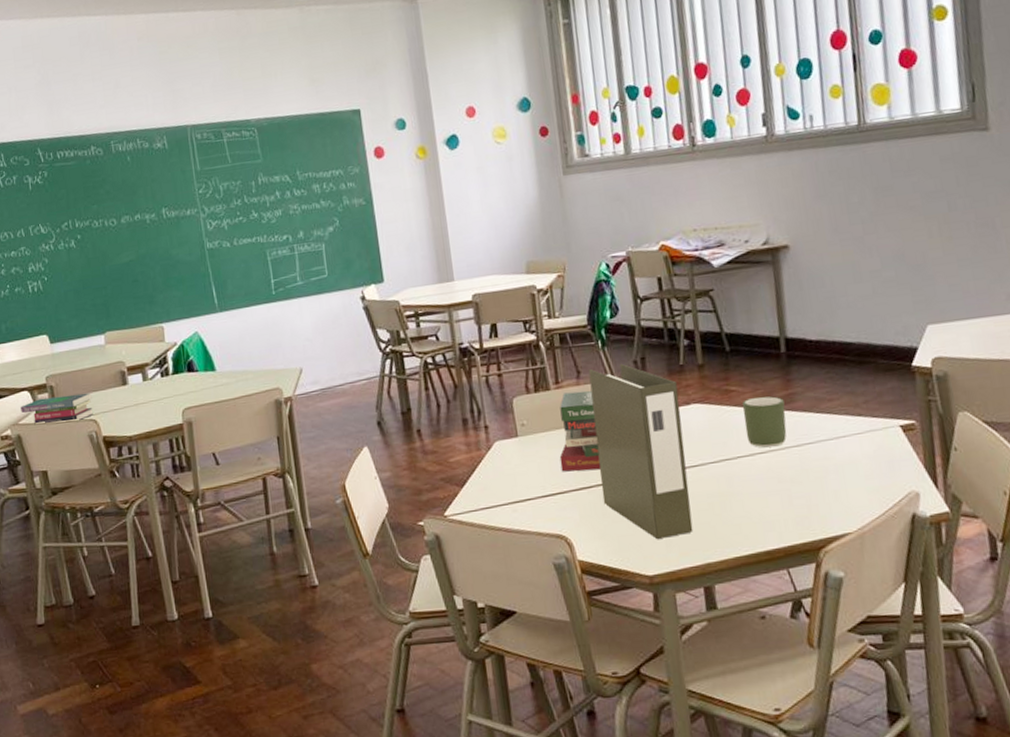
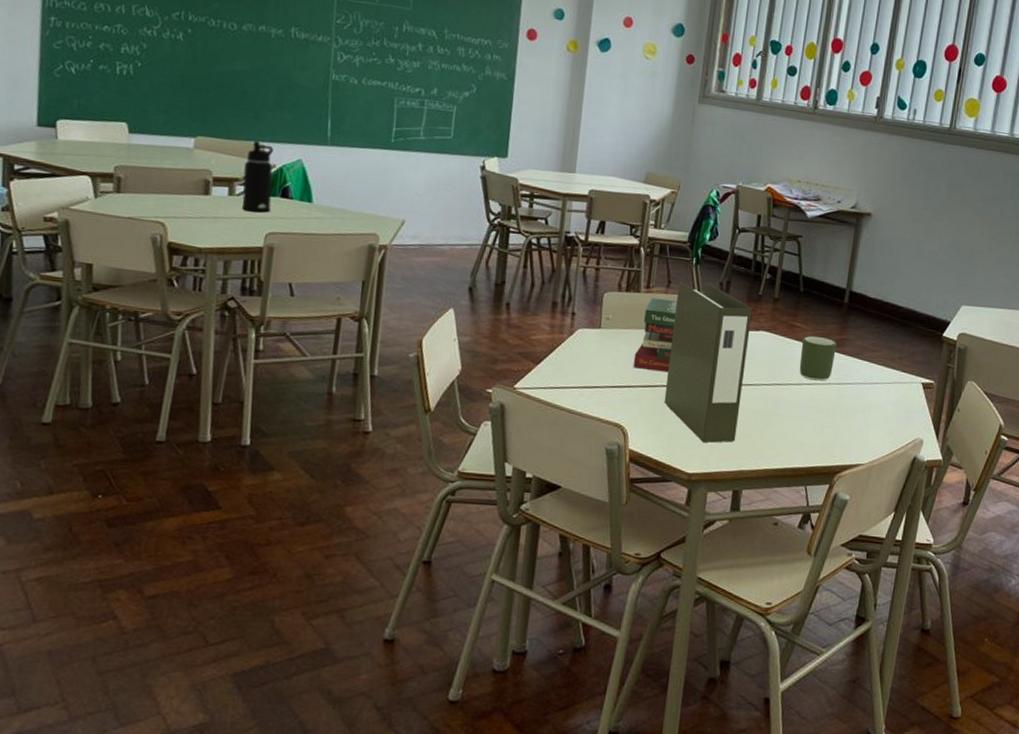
books: present [21,392,94,425] -> none [75,187,165,221]
water bottle: none [150,324,181,394] -> present [242,141,274,214]

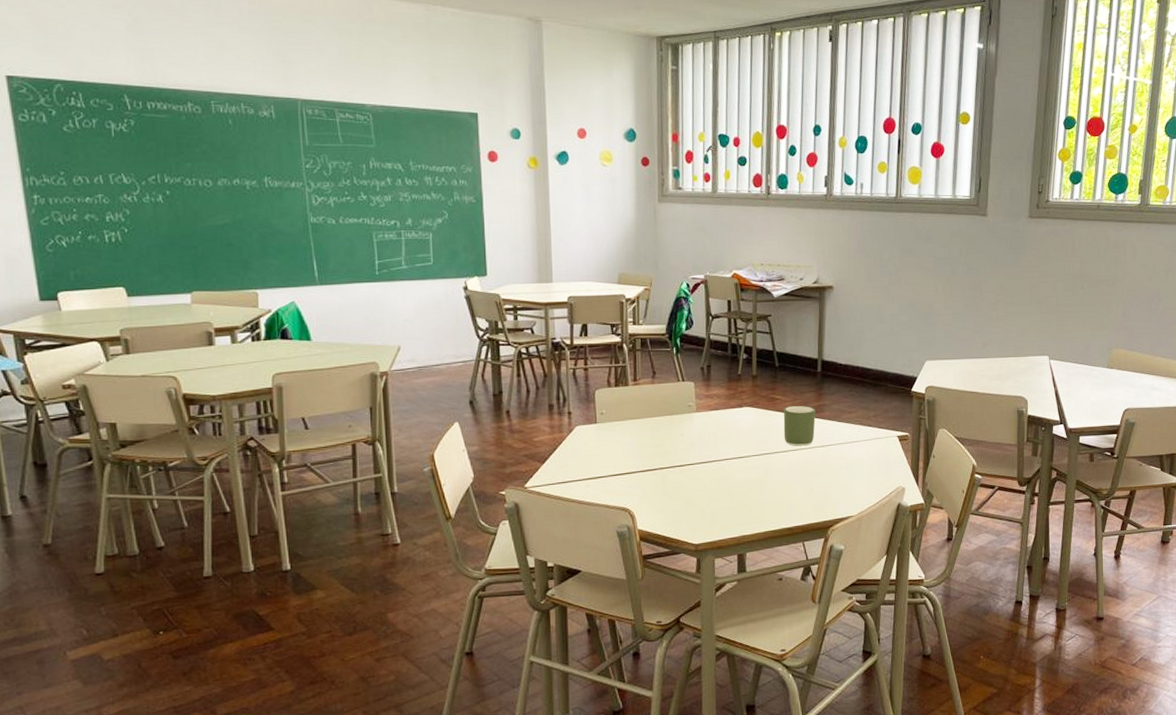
water bottle: present [242,141,274,214] -> none [242,289,273,357]
books: present [633,298,678,372] -> none [631,388,665,456]
binder: present [664,281,752,443] -> none [662,368,735,514]

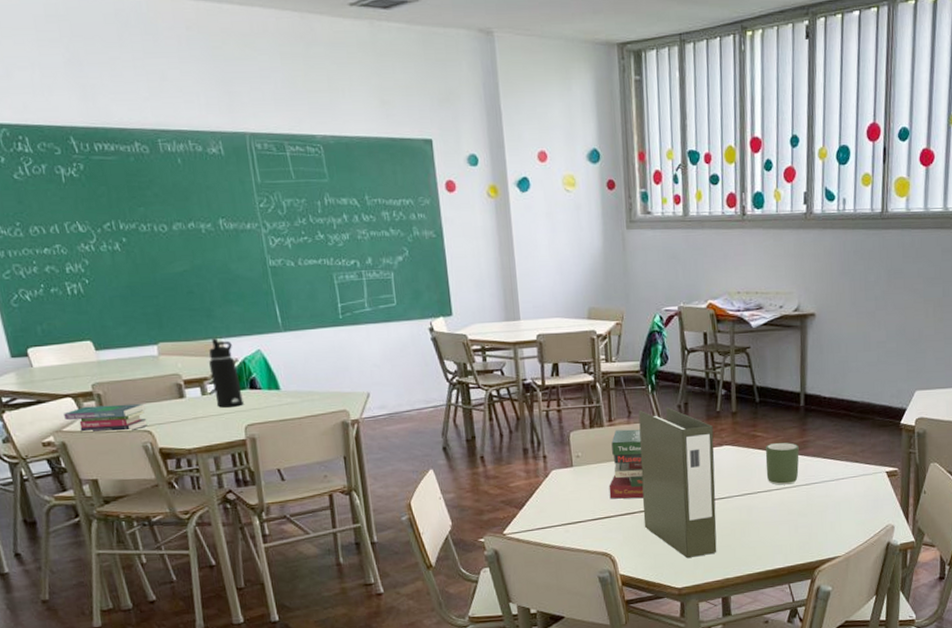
books: none [88,349,173,377] -> present [64,403,148,433]
water bottle: none [242,289,273,357] -> present [209,338,244,409]
books: none [631,388,665,456] -> present [609,429,644,499]
binder: none [662,368,735,514] -> present [638,407,717,558]

